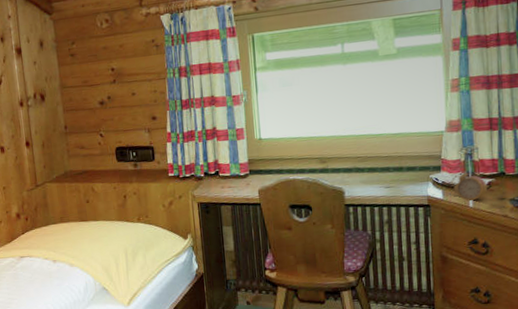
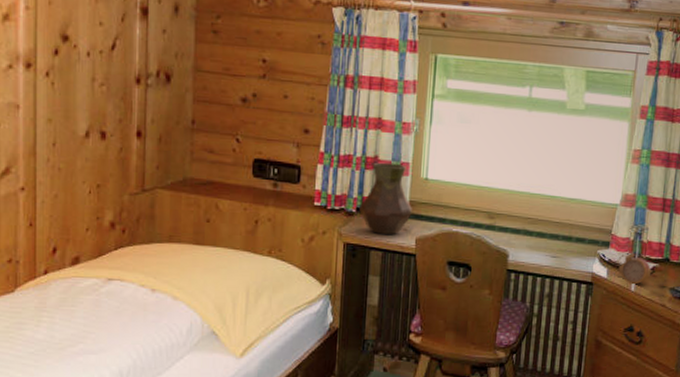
vase: none [206,130,253,191] -> present [359,162,413,234]

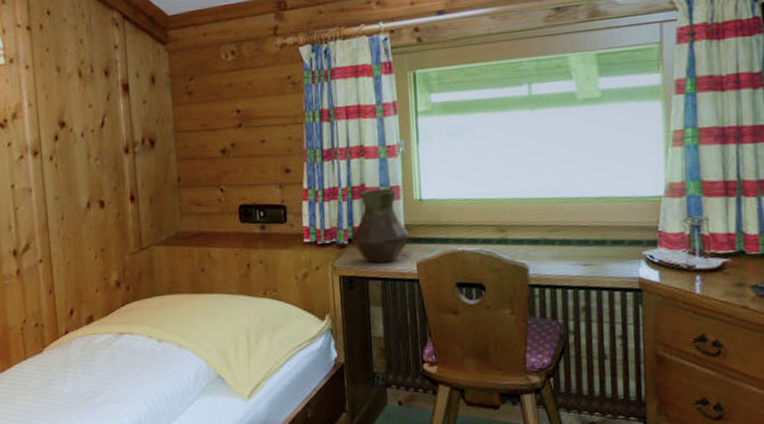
alarm clock: present [616,253,653,285] -> none [670,250,723,287]

